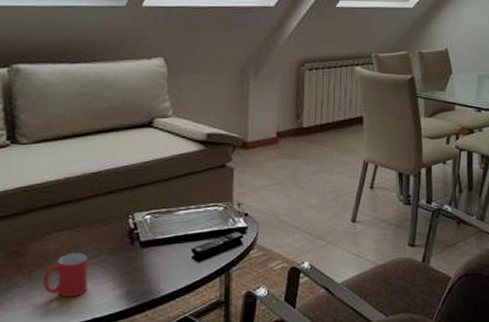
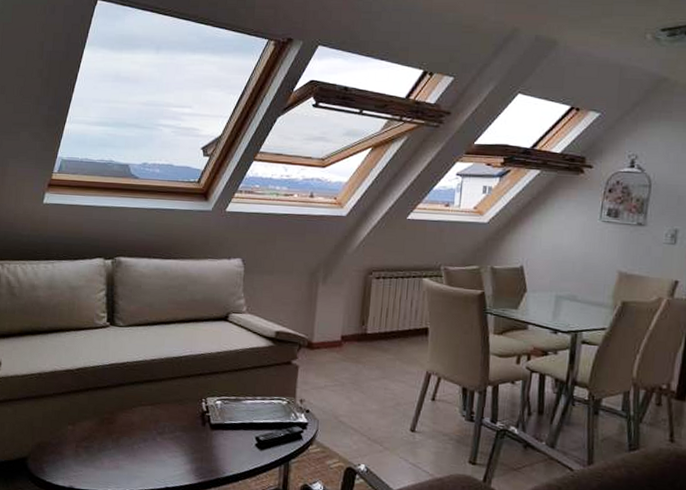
mug: present [43,252,87,298] -> none [127,426,165,466]

